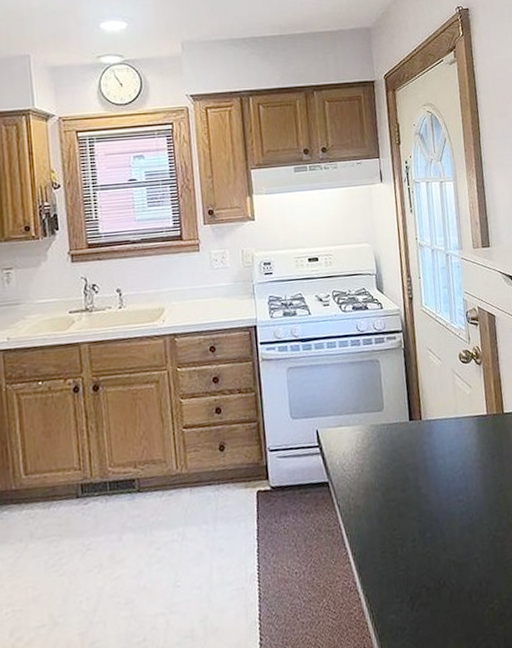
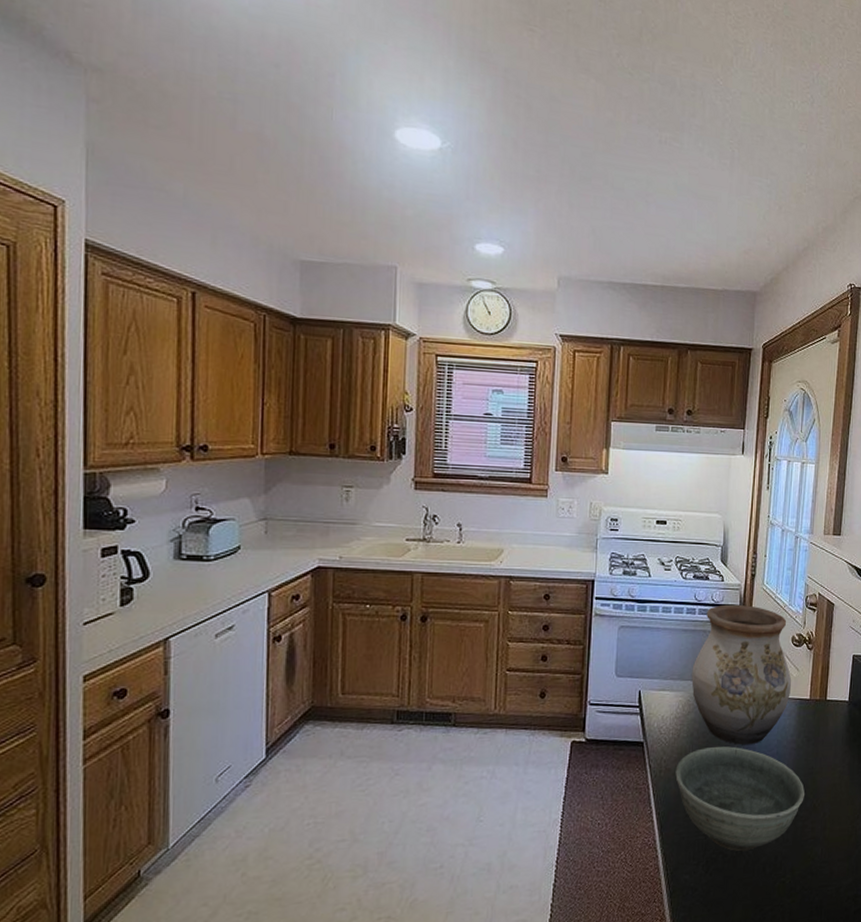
bowl: none [364,474,499,583] -> present [675,746,805,852]
vase: none [365,329,467,472] -> present [691,604,792,745]

